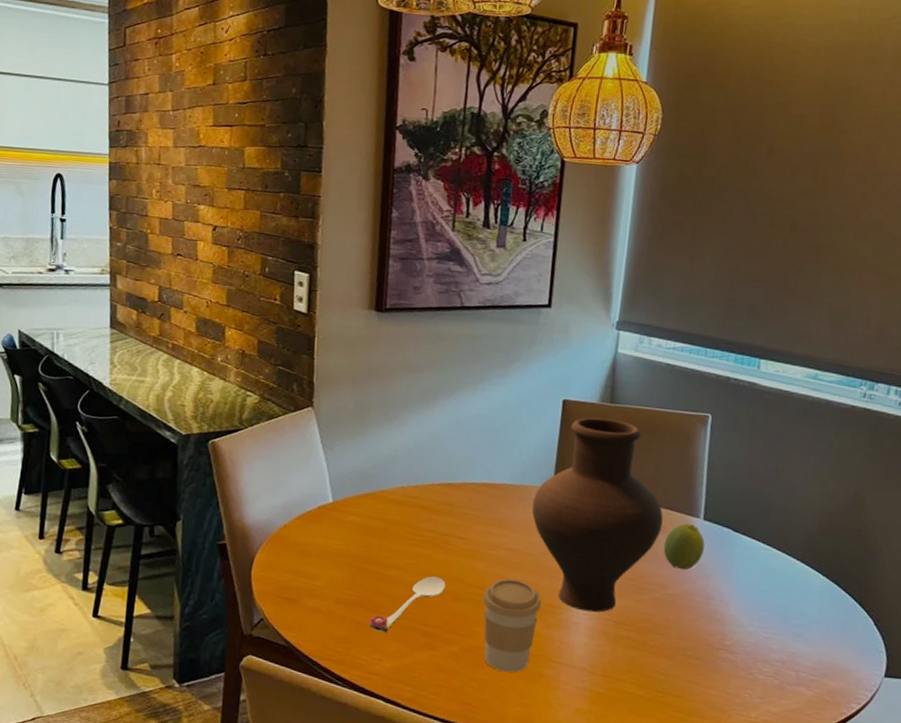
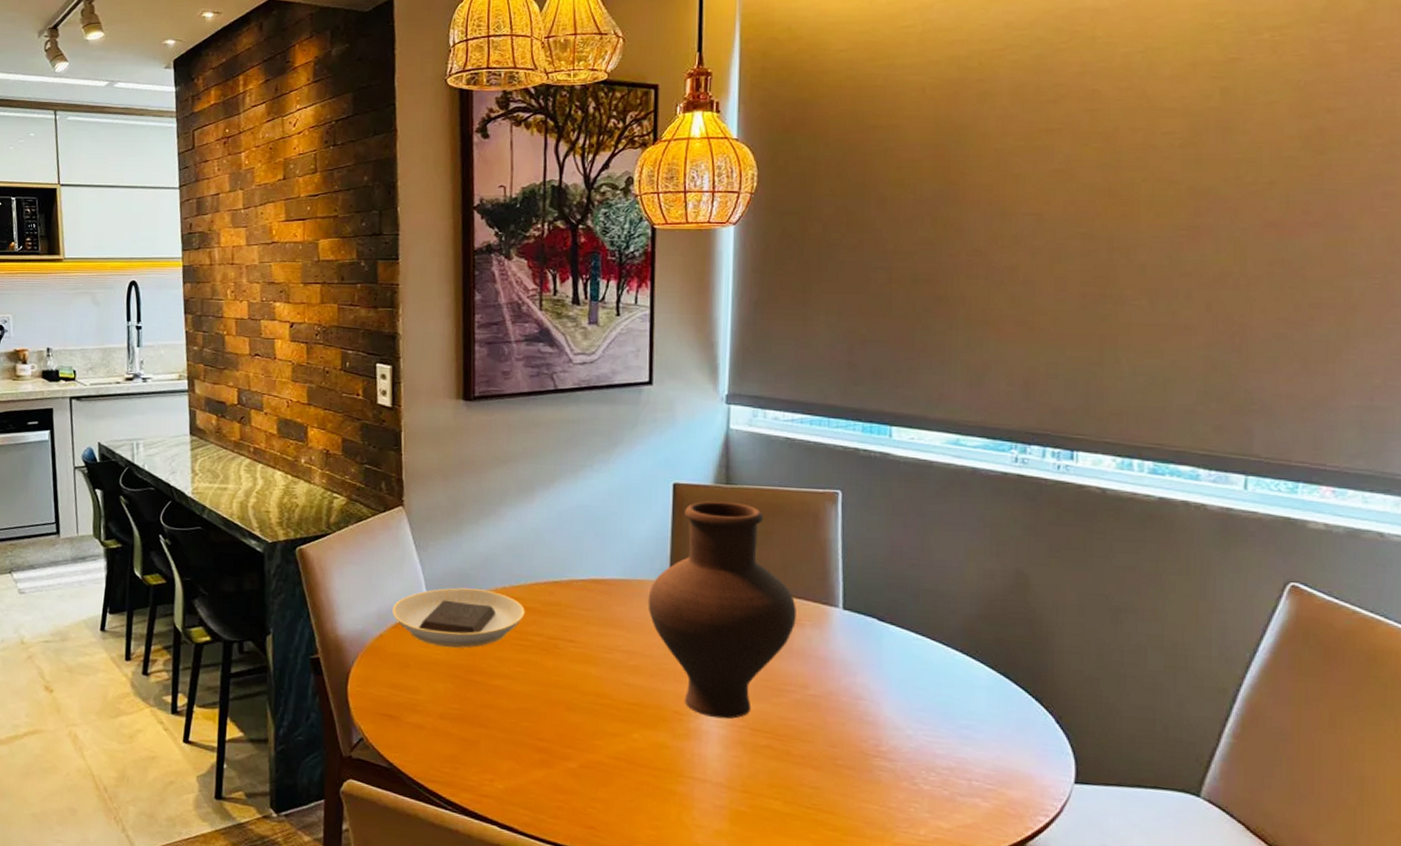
plate: none [297,485,420,541] -> present [392,588,525,648]
spoon: present [369,576,446,633] -> none [477,685,558,750]
coffee cup: present [482,578,542,673] -> none [600,683,666,791]
fruit: present [663,523,705,570] -> none [799,614,848,667]

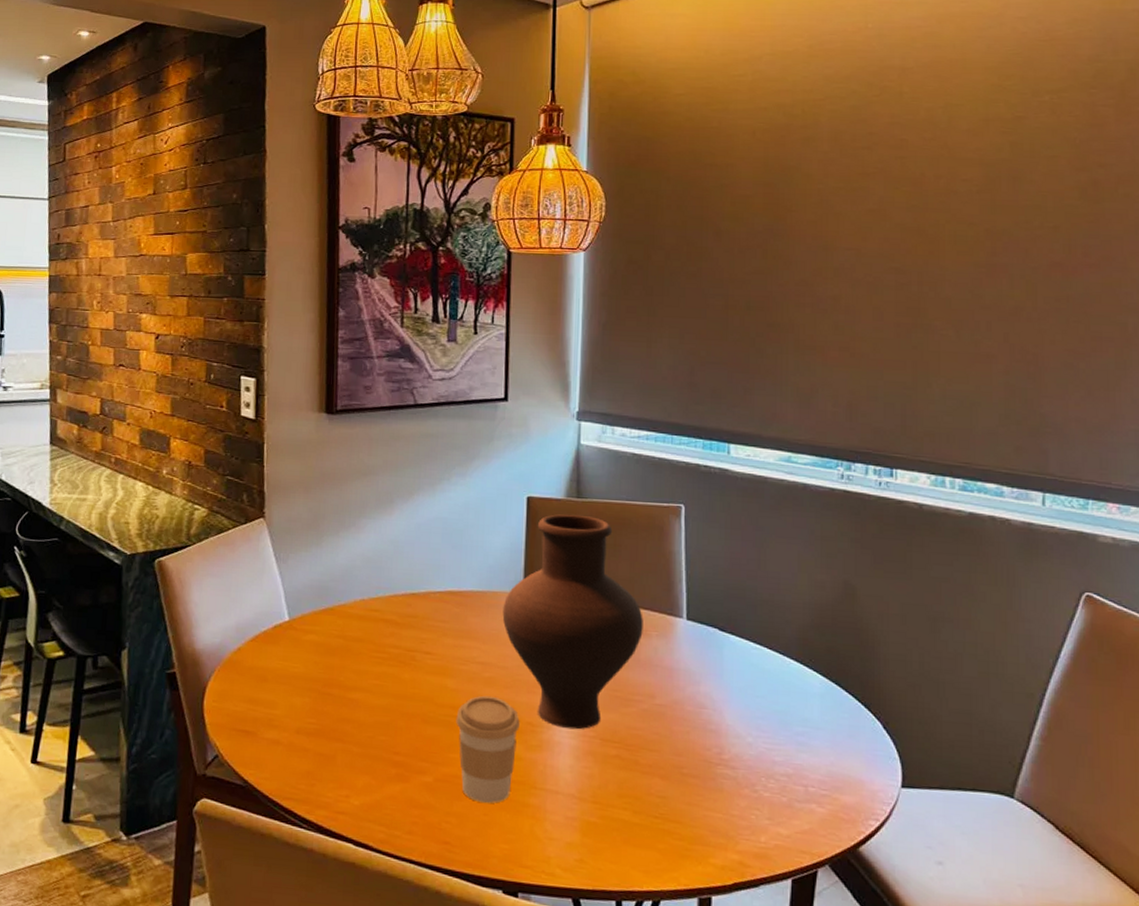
plate: present [392,588,525,648] -> none [251,600,383,662]
coffee cup: none [600,683,666,791] -> present [456,695,520,804]

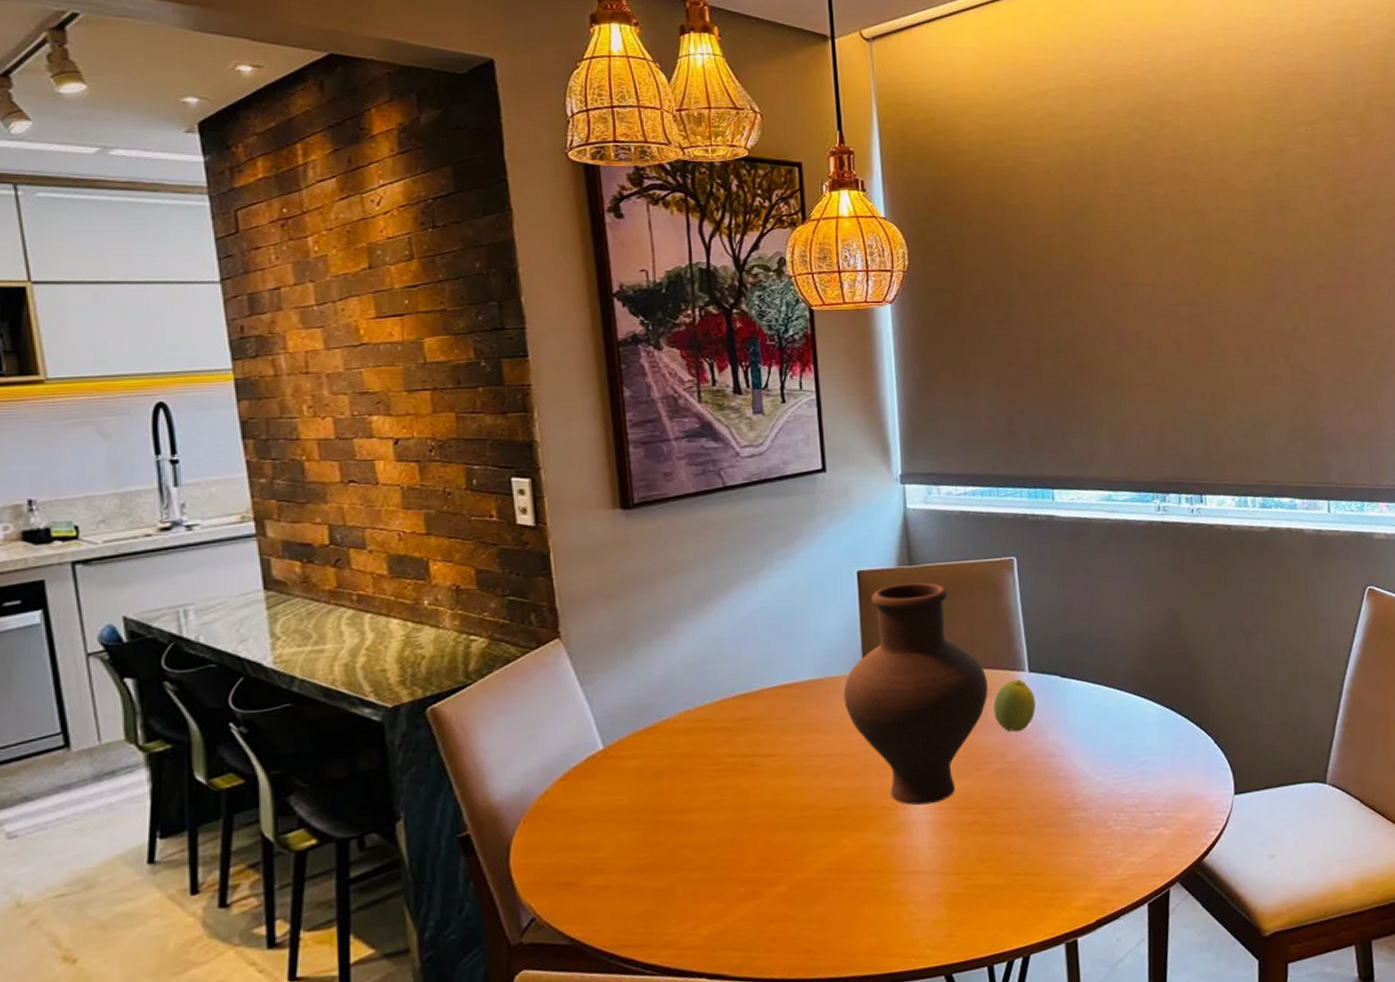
coffee cup: present [456,695,520,804] -> none [805,787,874,901]
fruit: none [646,625,691,677] -> present [993,679,1036,733]

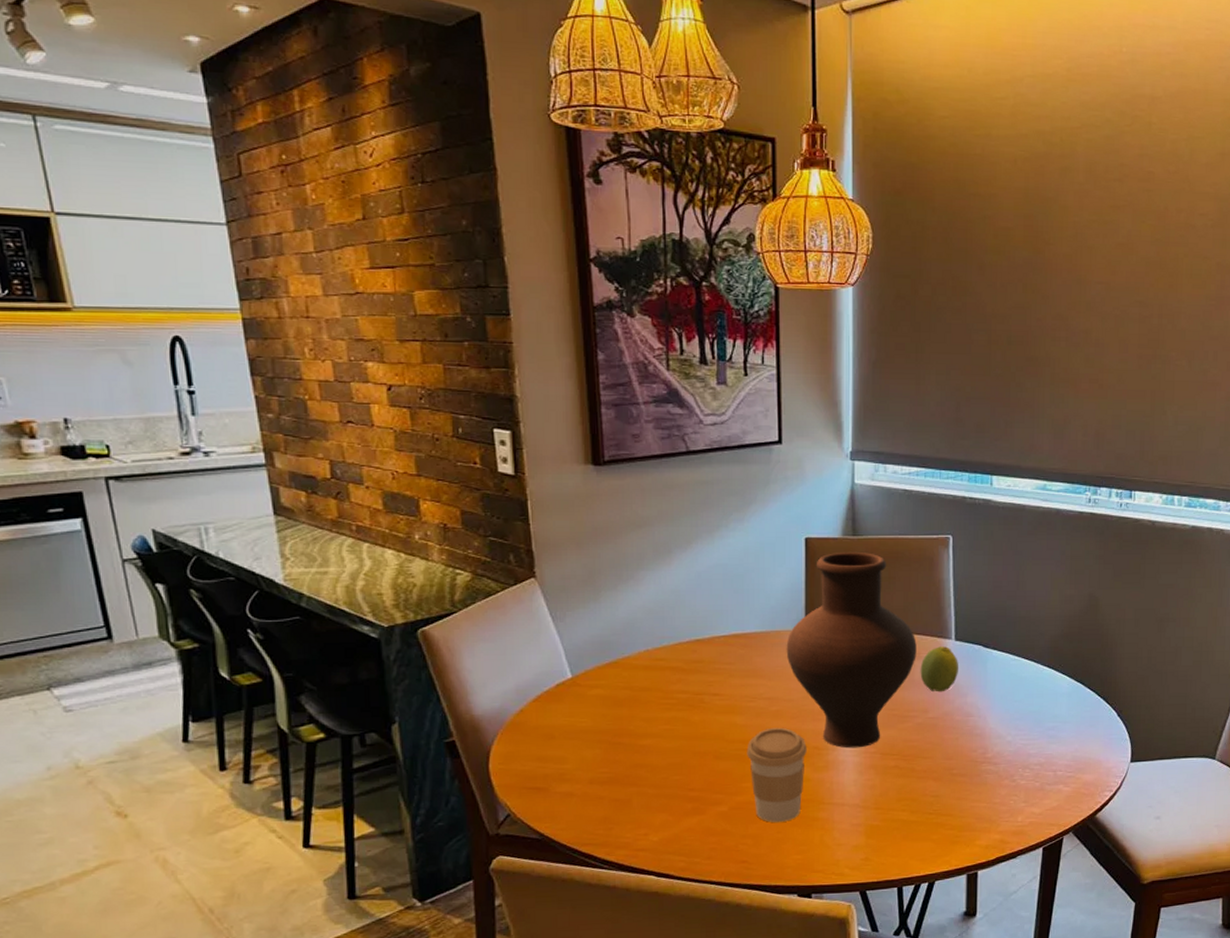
coffee cup: none [805,787,874,901] -> present [746,727,807,822]

